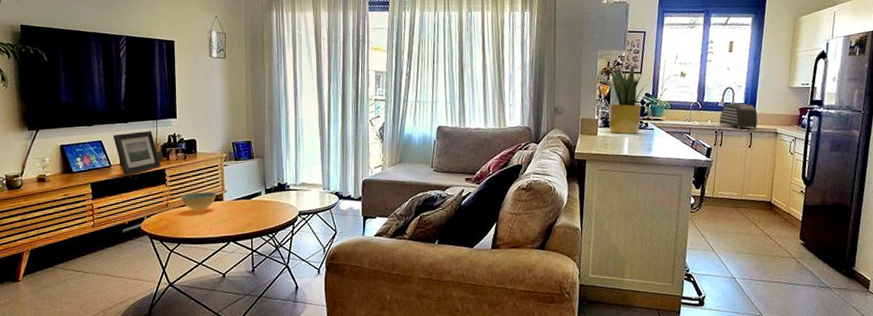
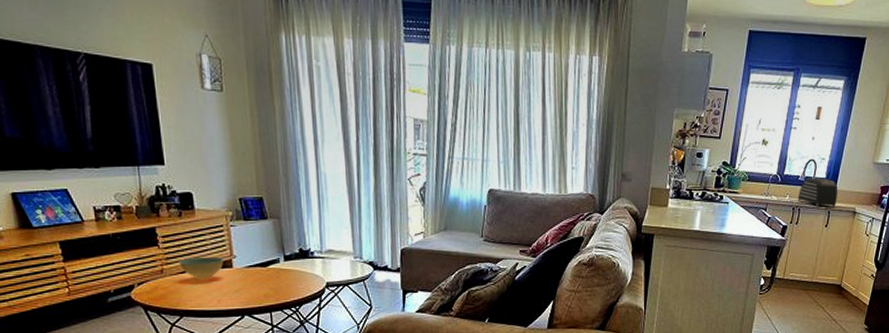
picture frame: present [112,131,161,175] -> none [81,180,150,233]
planter: present [609,63,647,134] -> none [681,126,726,208]

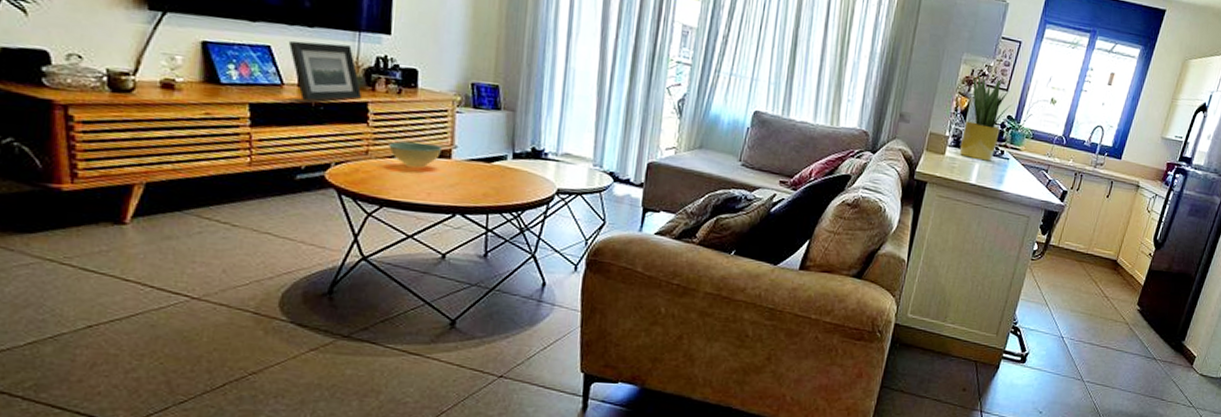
picture frame: none [81,180,150,233] -> present [288,40,363,102]
planter: none [681,126,726,208] -> present [959,74,1012,161]
toaster: present [797,178,838,208] -> none [1080,144,1124,179]

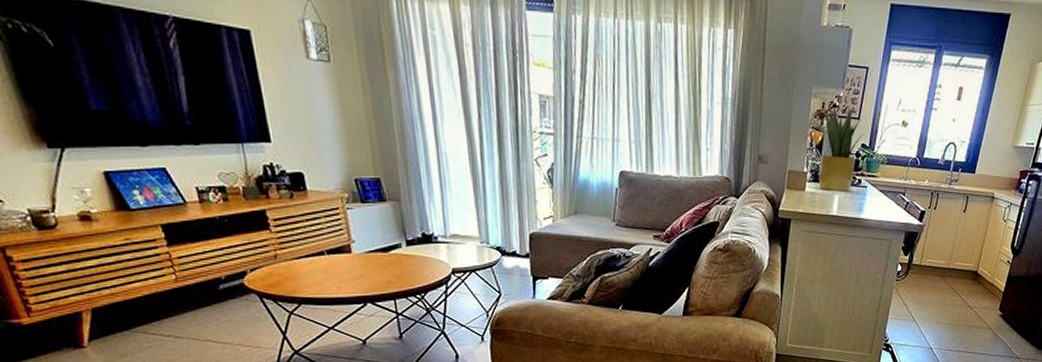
picture frame: present [288,40,363,102] -> none [180,158,259,216]
bowl: present [388,141,443,169] -> none [293,241,342,266]

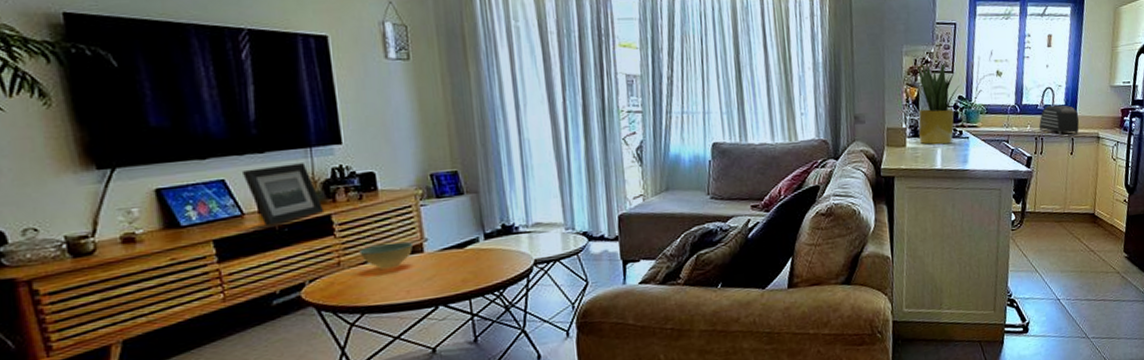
picture frame: none [180,158,259,216] -> present [241,163,325,226]
bowl: none [293,241,342,266] -> present [359,241,414,271]
toaster: none [936,161,978,193] -> present [1039,105,1080,135]

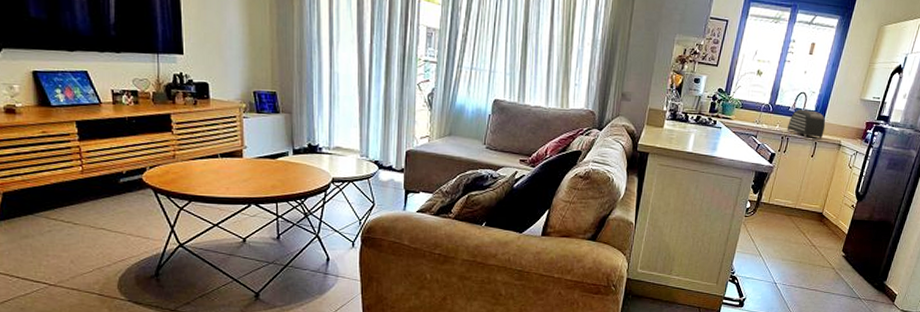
picture frame: present [241,163,325,226] -> none [101,65,166,116]
bowl: present [359,241,414,271] -> none [191,145,235,168]
planter: present [917,61,960,145] -> none [676,52,722,131]

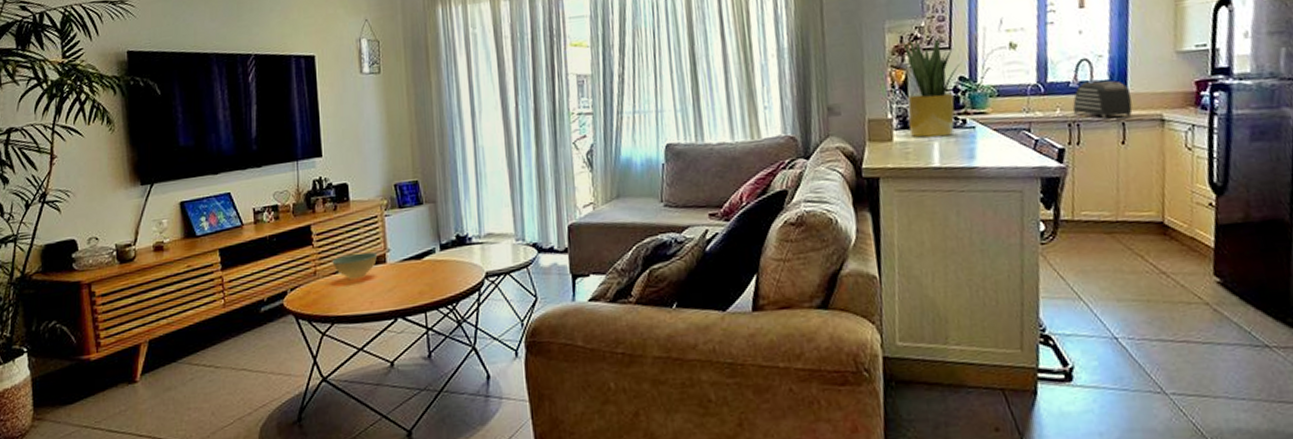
bowl: none [191,145,235,168] -> present [332,251,378,281]
planter: none [676,52,722,131] -> present [903,35,961,138]

